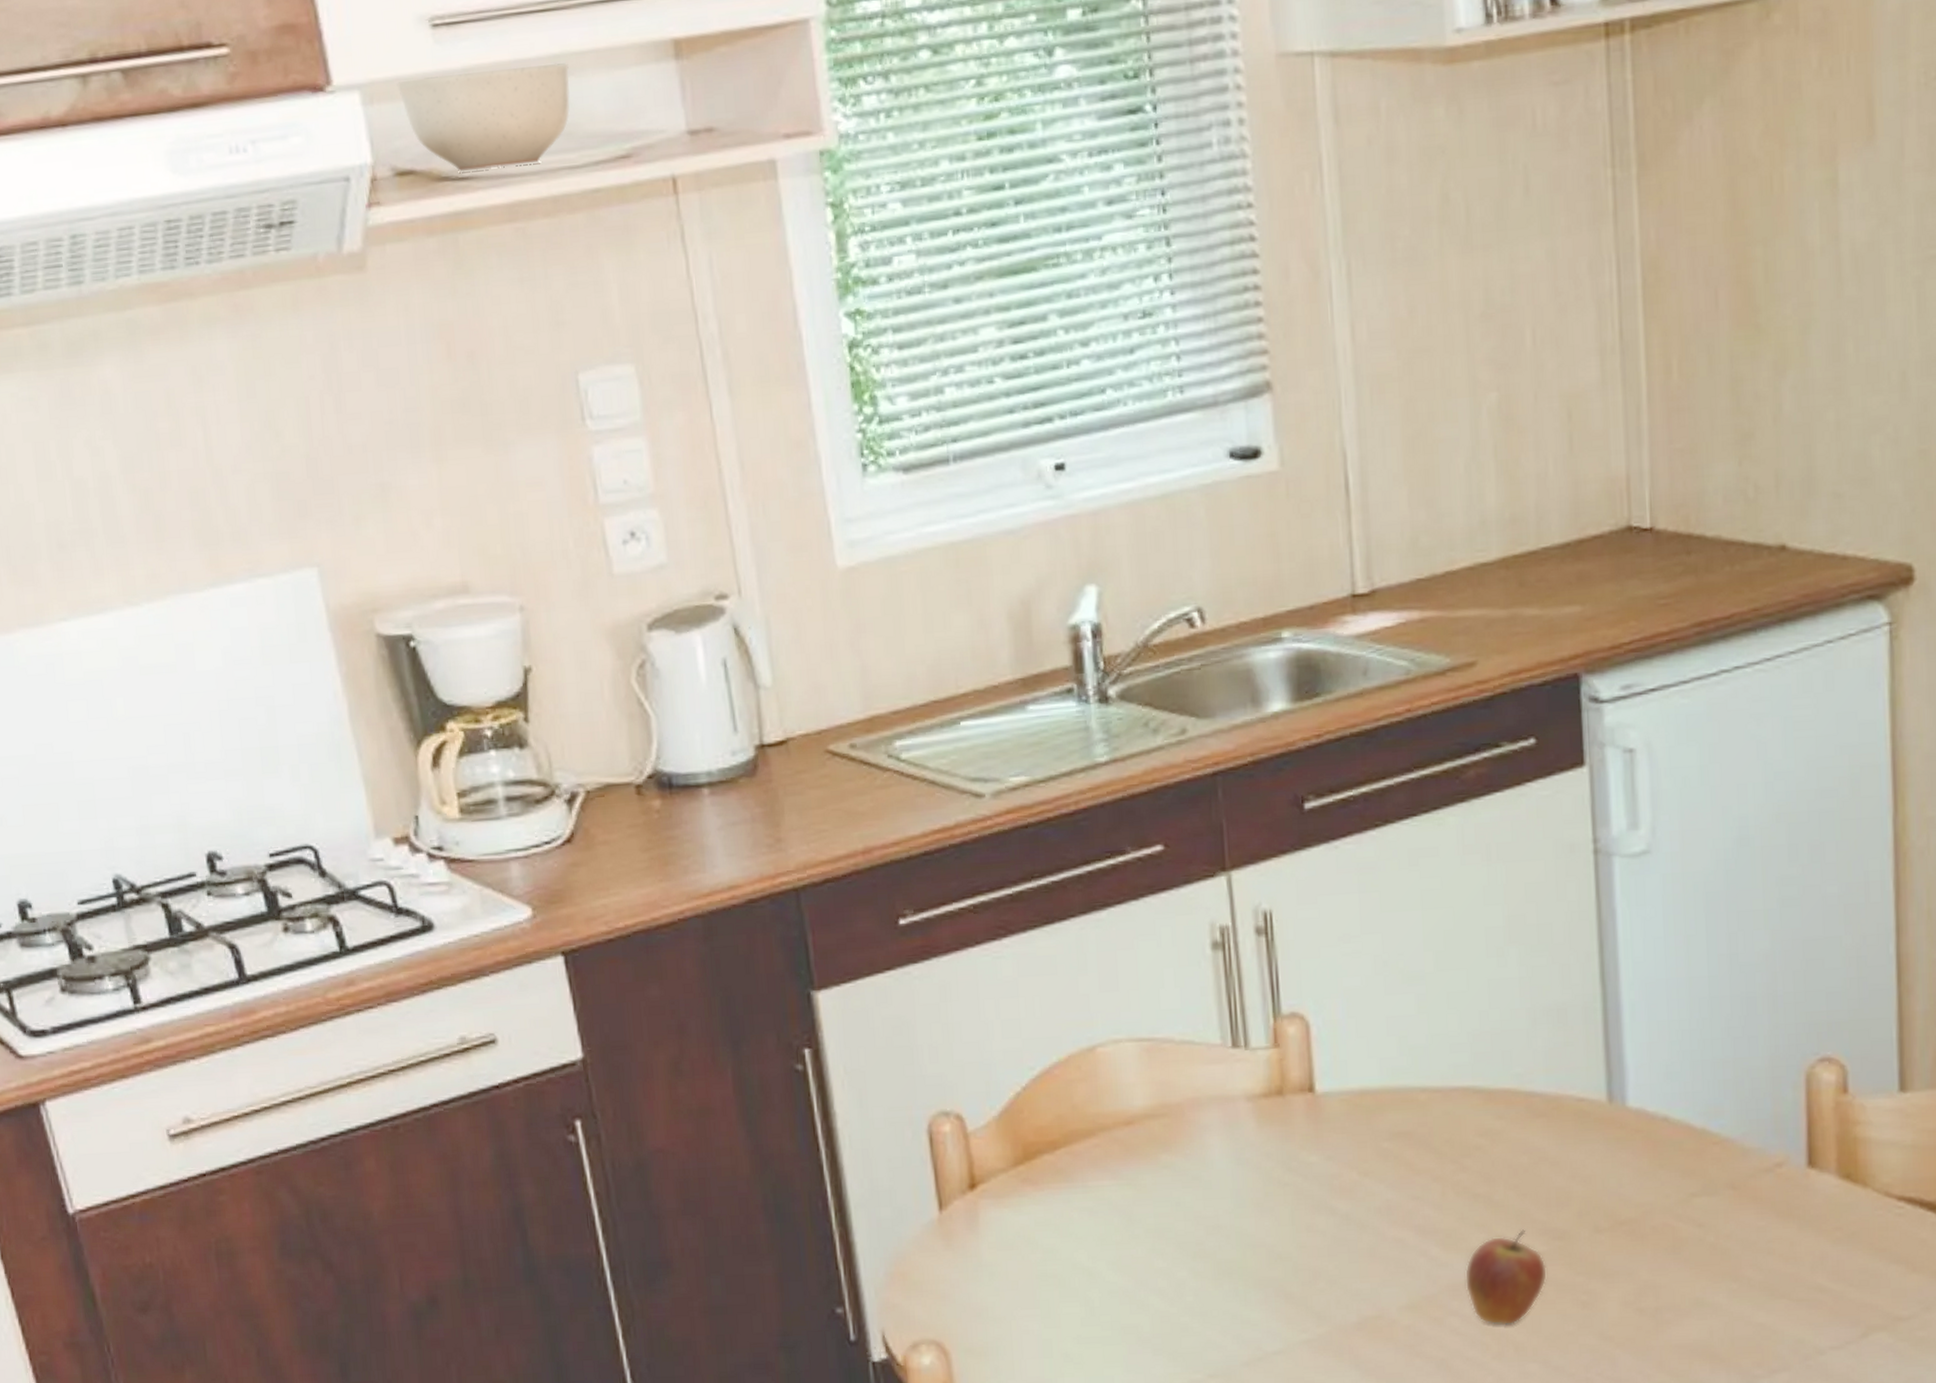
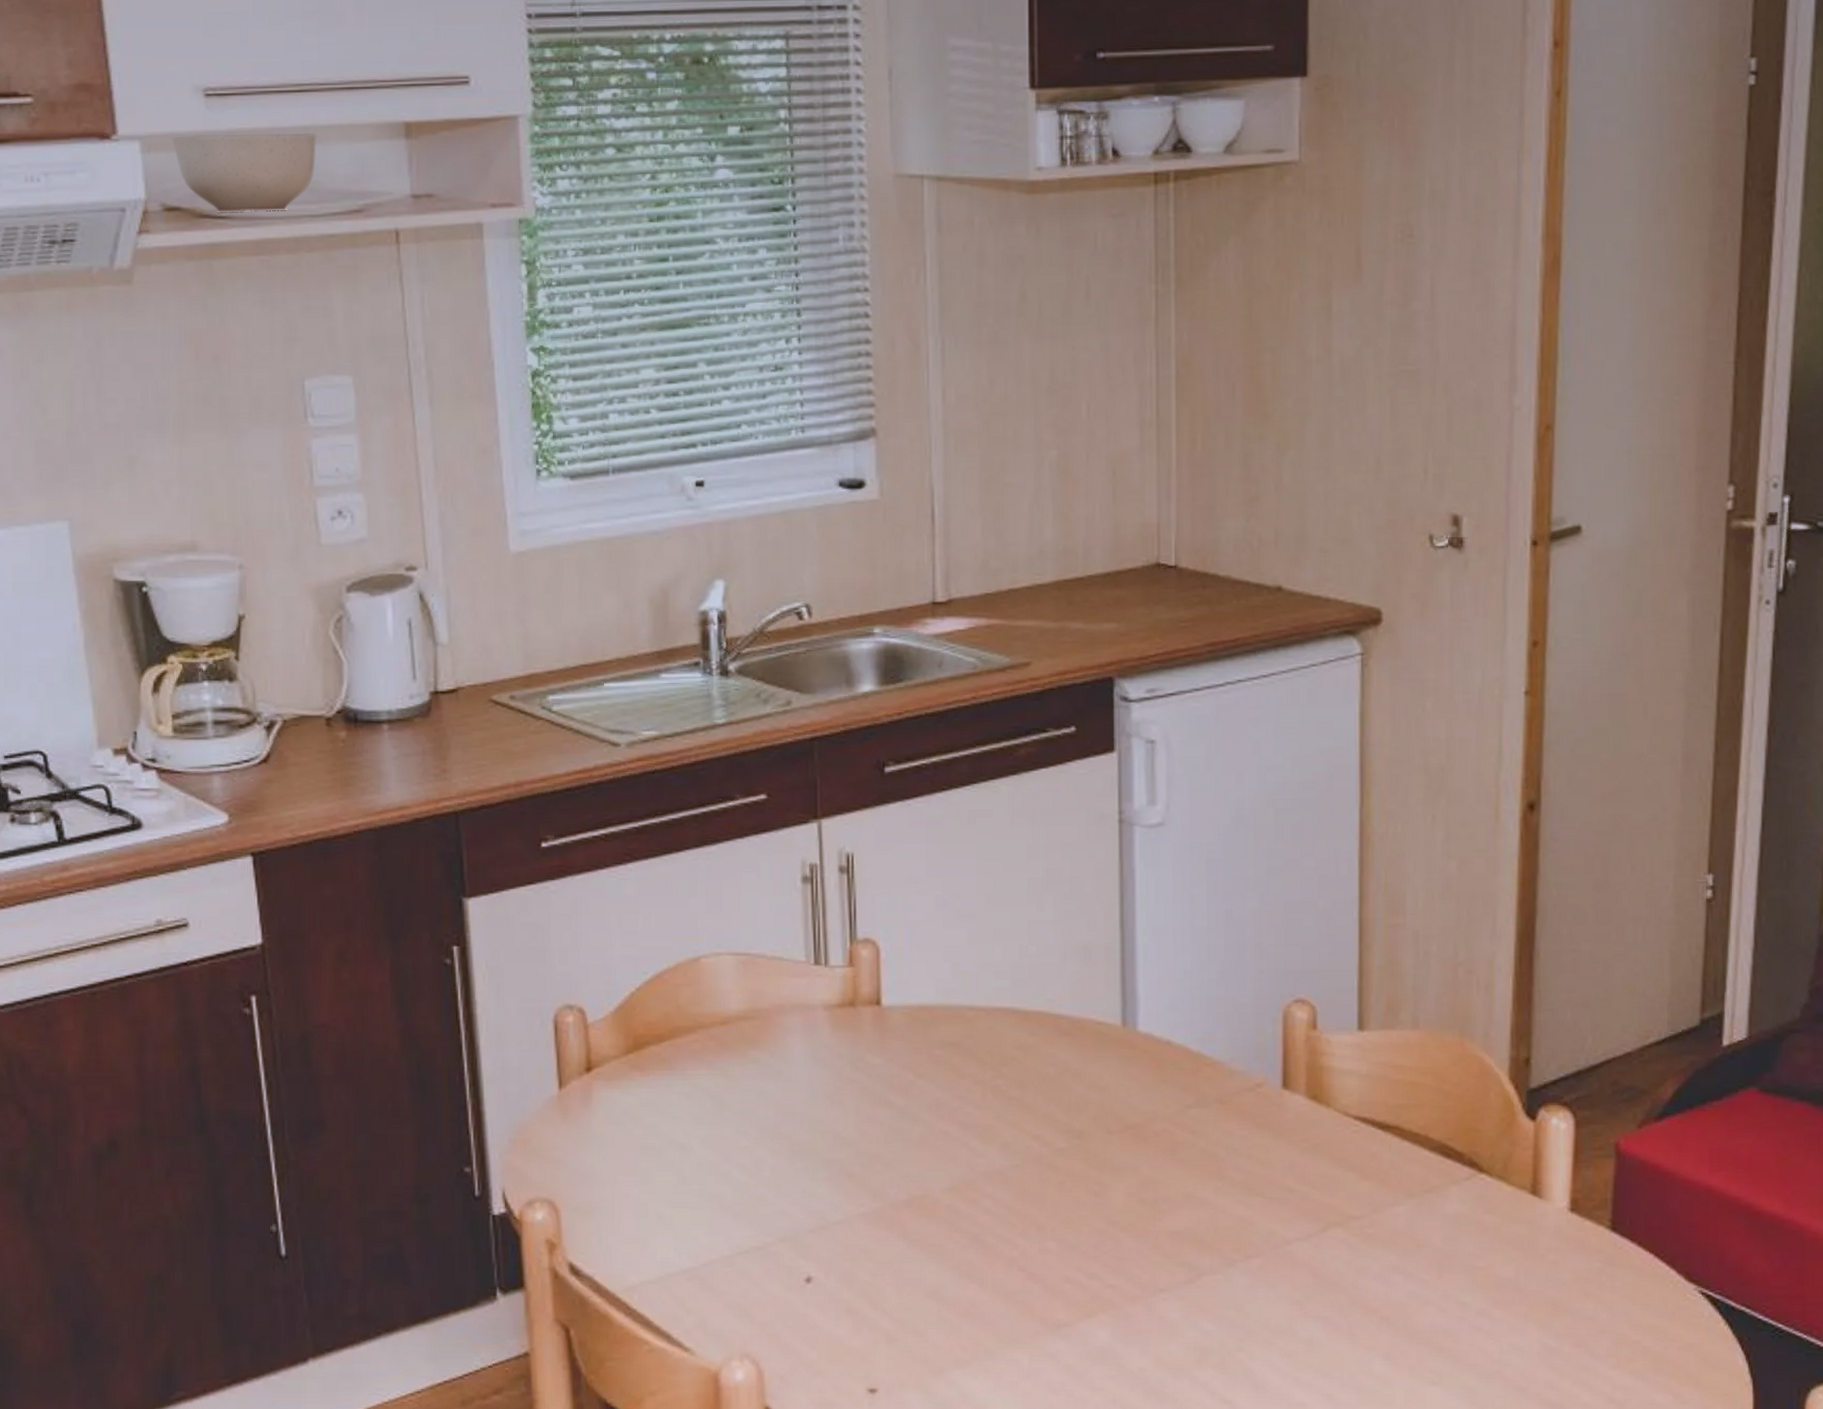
fruit: present [1464,1229,1547,1325] -> none [998,1128,1066,1208]

